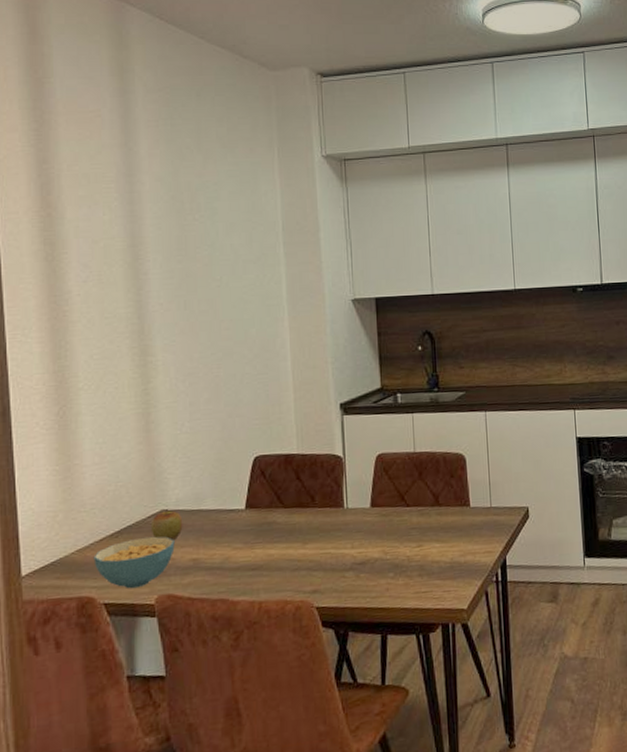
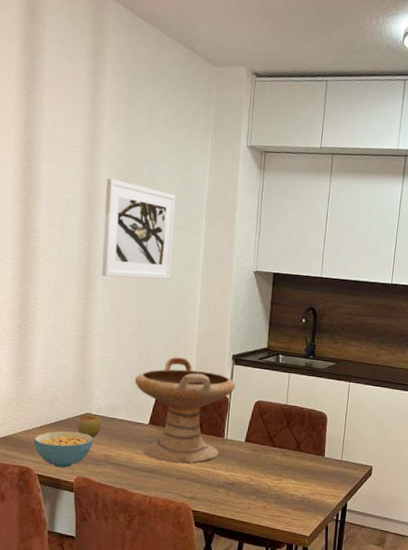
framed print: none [152,214,250,334] -> present [101,178,176,279]
decorative bowl: none [219,417,349,553] -> present [134,357,236,464]

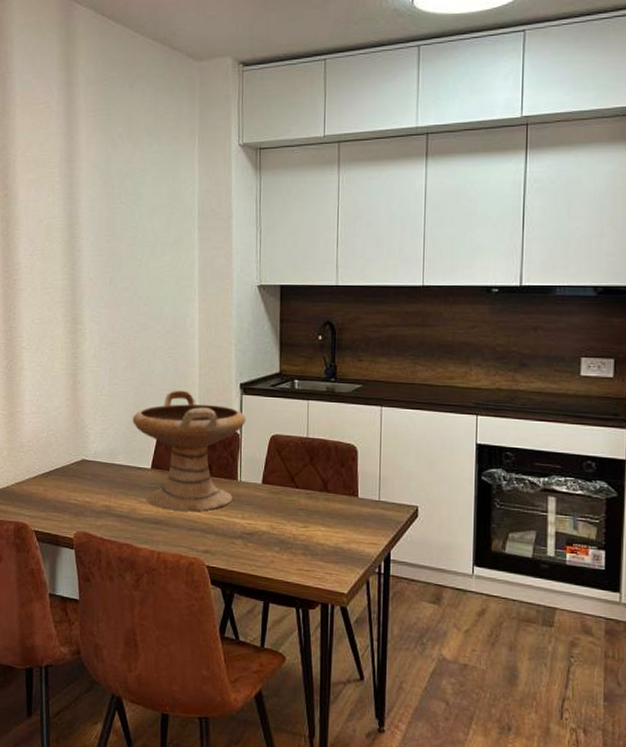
cereal bowl: present [34,431,94,468] -> none [28,480,92,523]
apple: present [77,412,102,438] -> none [73,458,99,487]
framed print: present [101,178,176,279] -> none [87,197,164,306]

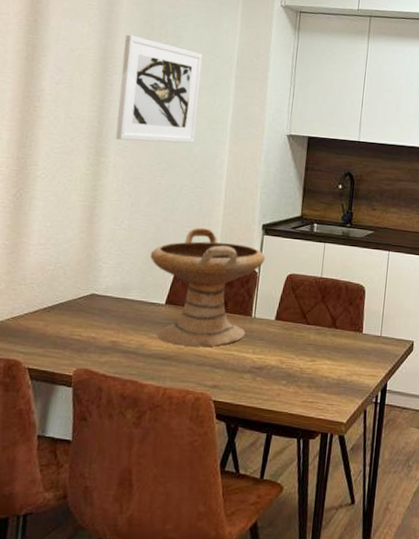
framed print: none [87,197,164,306] -> present [115,34,203,143]

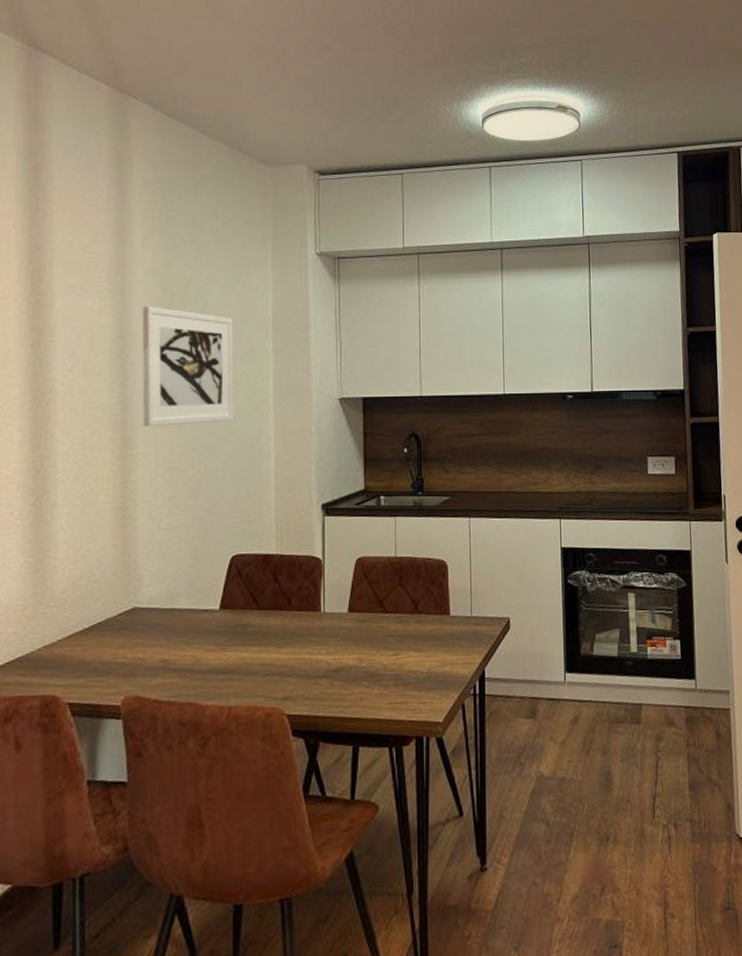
decorative bowl: present [150,227,266,347] -> none [196,516,329,656]

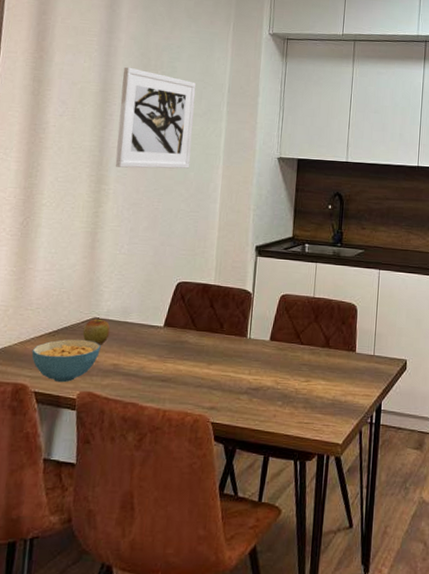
cereal bowl: none [60,634,145,689] -> present [31,339,101,383]
apple: none [121,605,155,639] -> present [82,316,111,345]

